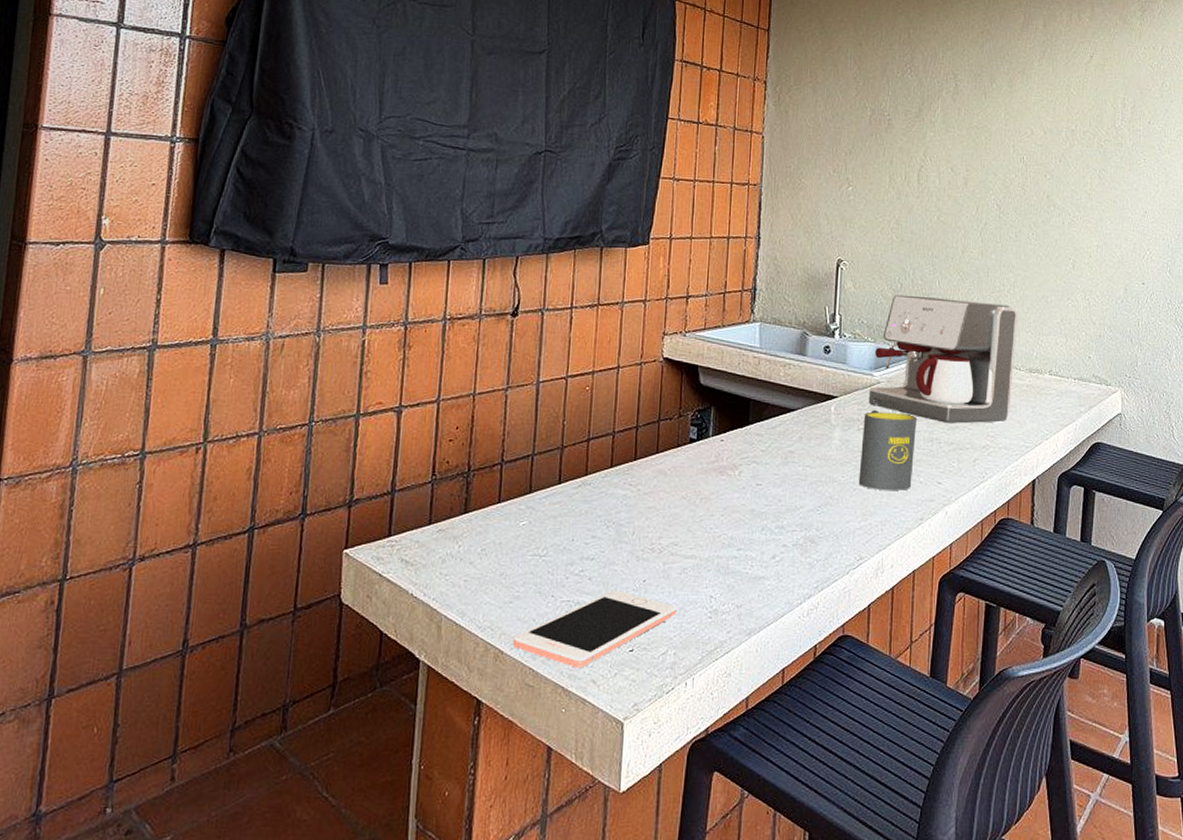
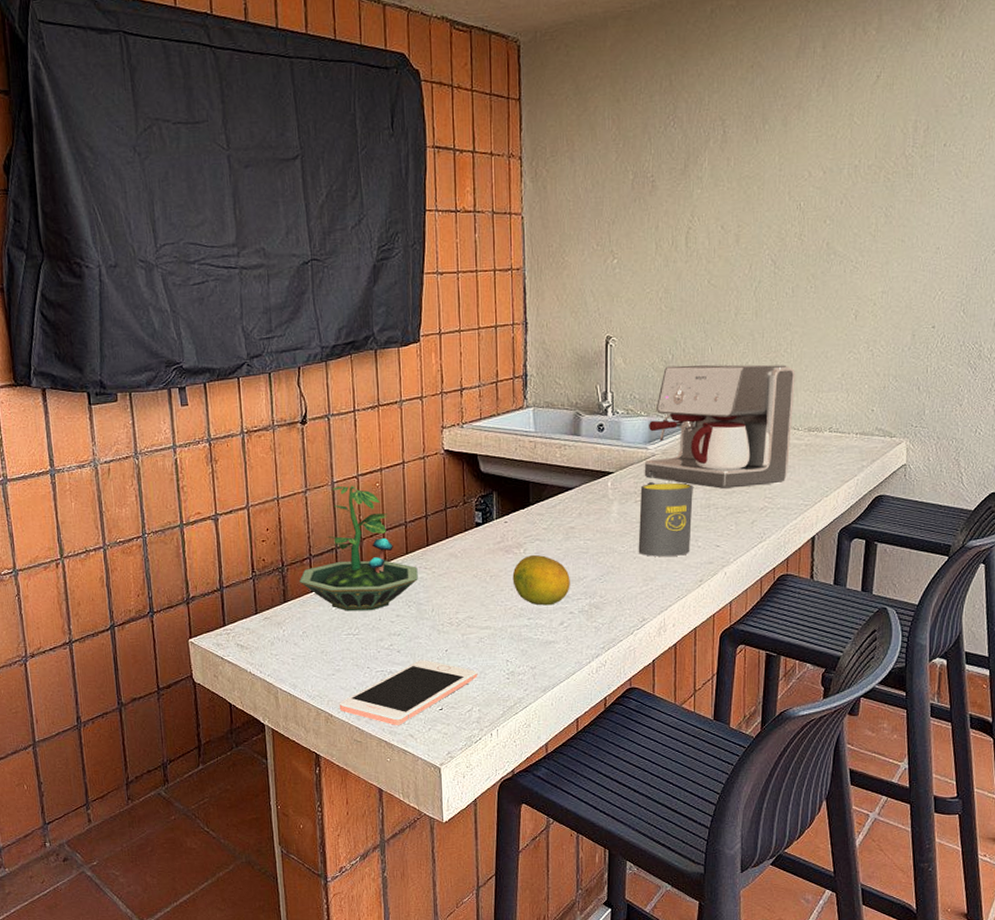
terrarium: none [486,386,622,529] -> present [299,485,418,612]
fruit: none [724,478,786,536] -> present [512,554,570,606]

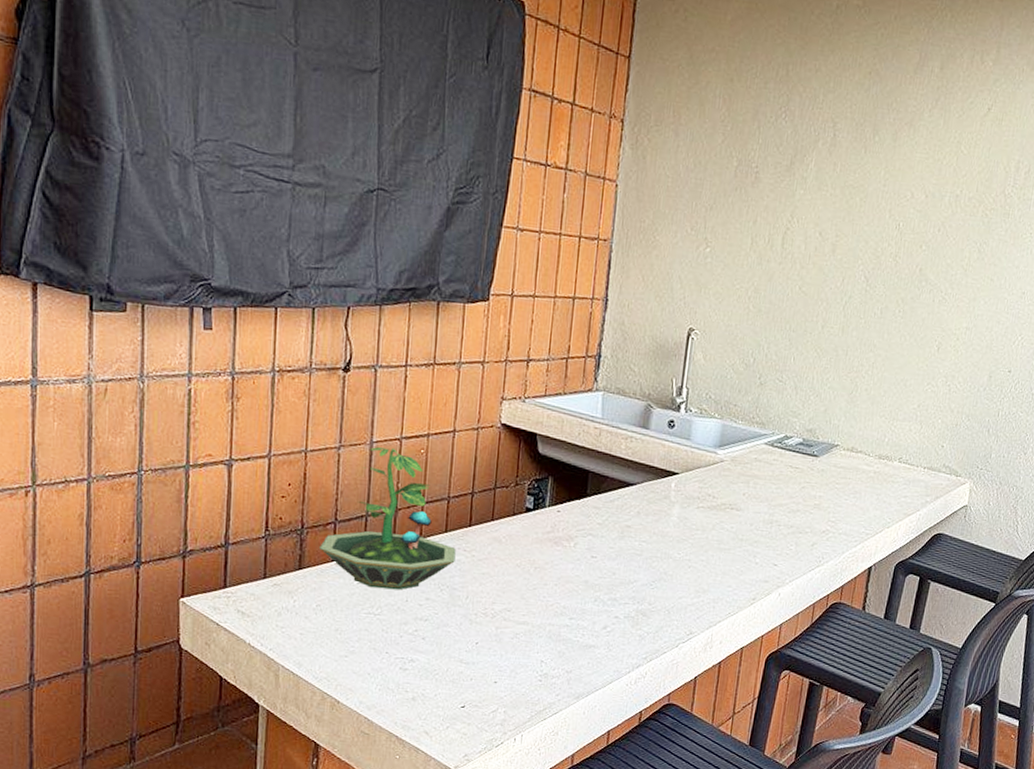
cell phone: present [339,660,478,725] -> none [348,650,509,720]
fruit: present [512,554,570,606] -> none [558,550,620,607]
mug: present [638,482,693,557] -> none [694,489,758,570]
coffee maker: present [644,364,795,489] -> none [710,369,874,508]

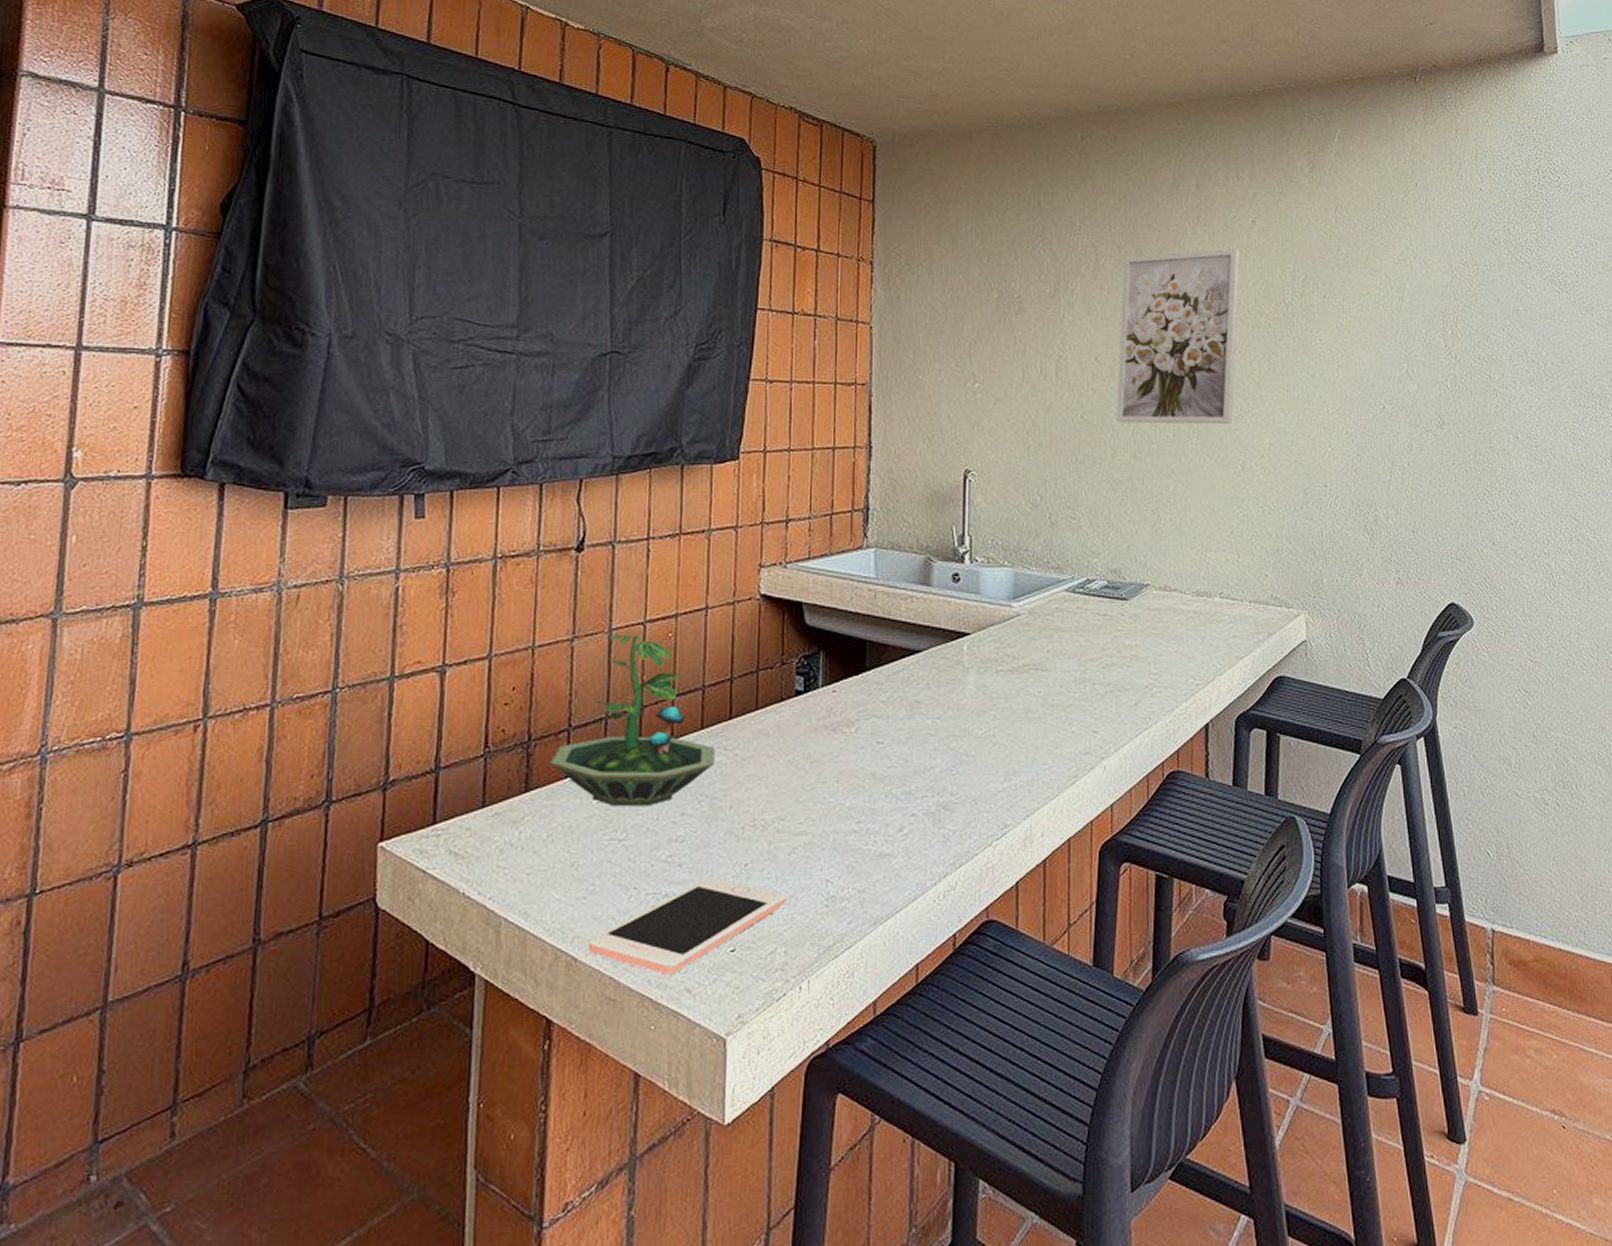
cell phone: none [348,650,509,720] -> present [588,878,787,975]
wall art: none [831,134,971,306] -> present [1116,248,1240,424]

